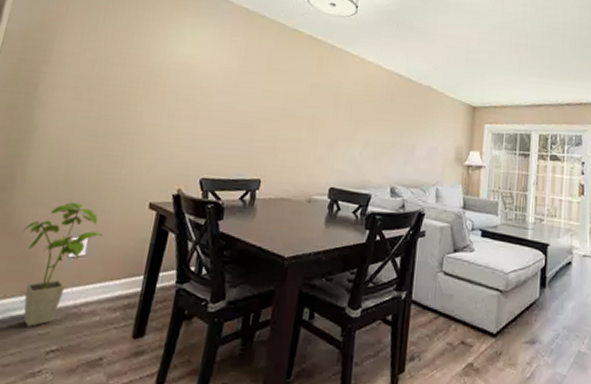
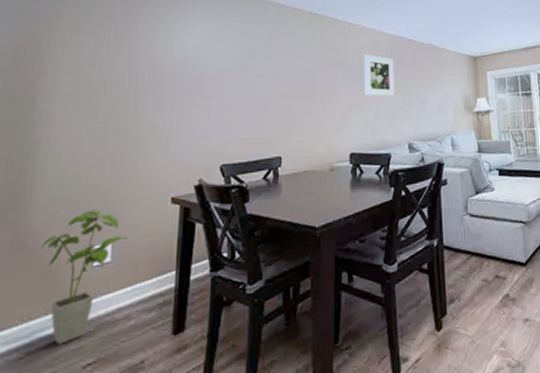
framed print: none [353,87,388,136] -> present [364,54,395,97]

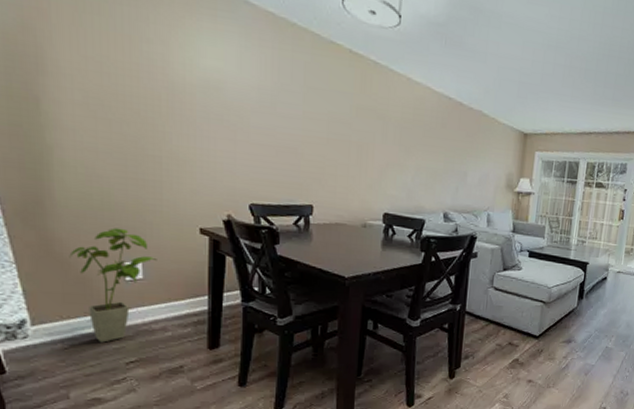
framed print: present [364,54,395,97] -> none [404,110,439,162]

